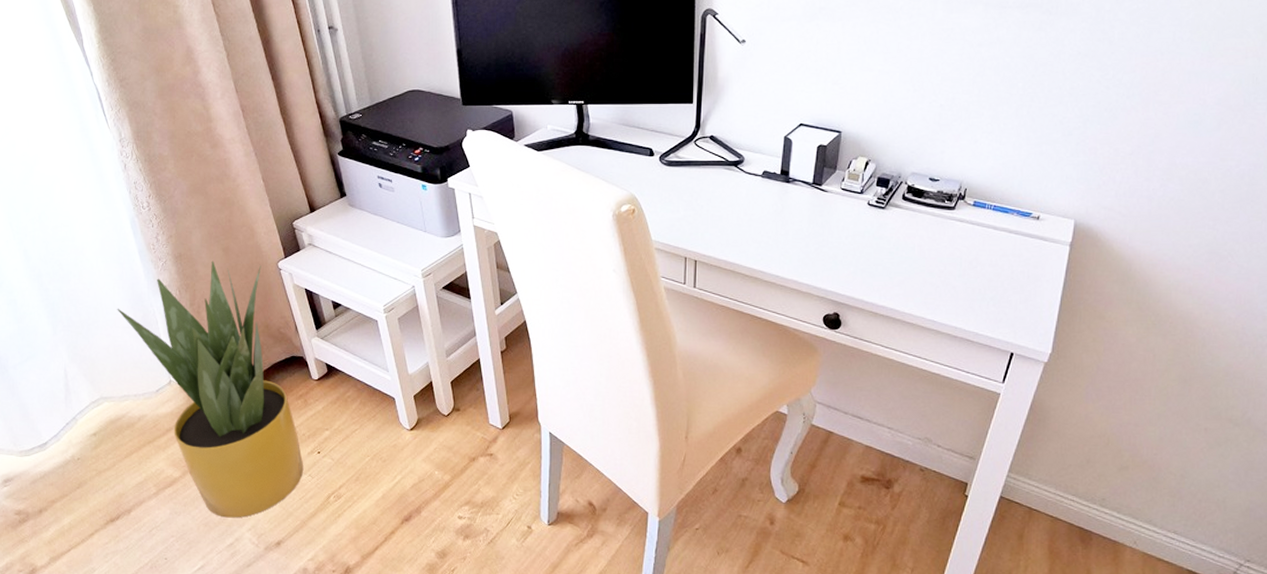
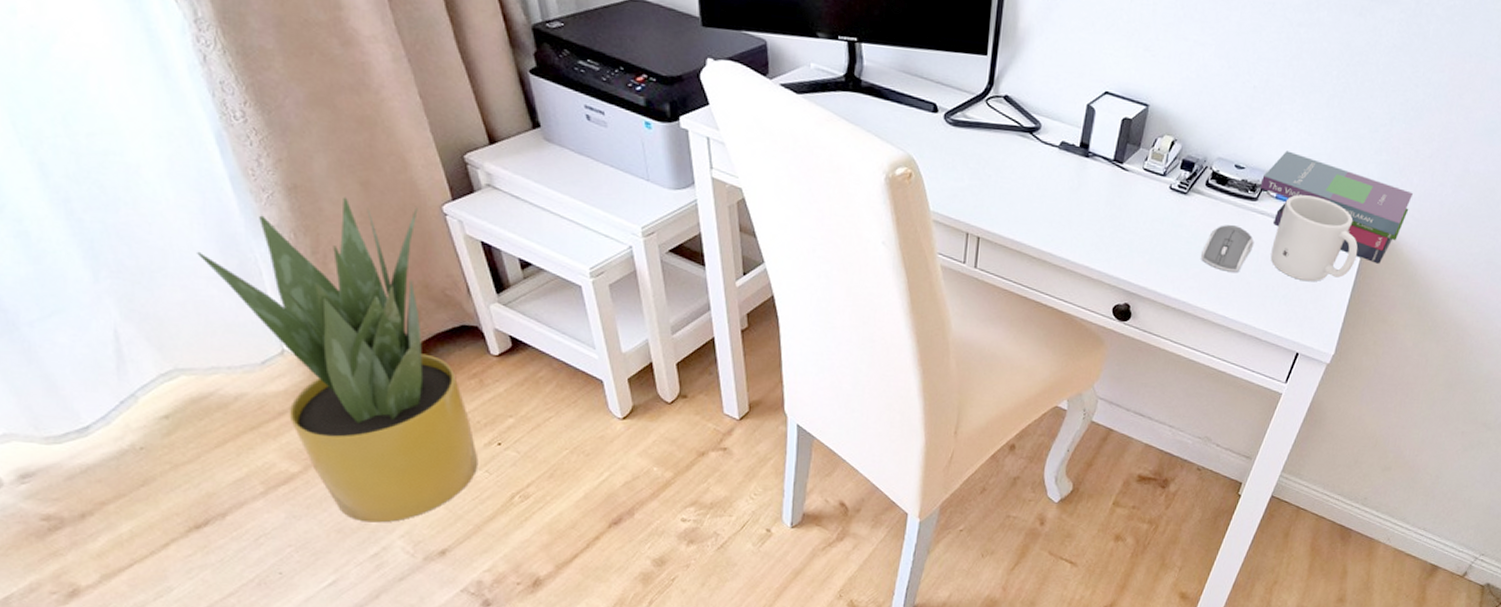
computer mouse: none [904,234,956,278] -> present [1201,225,1254,272]
books: none [956,161,1117,261] -> present [1260,150,1413,264]
mug: none [974,201,1065,283] -> present [1270,194,1358,282]

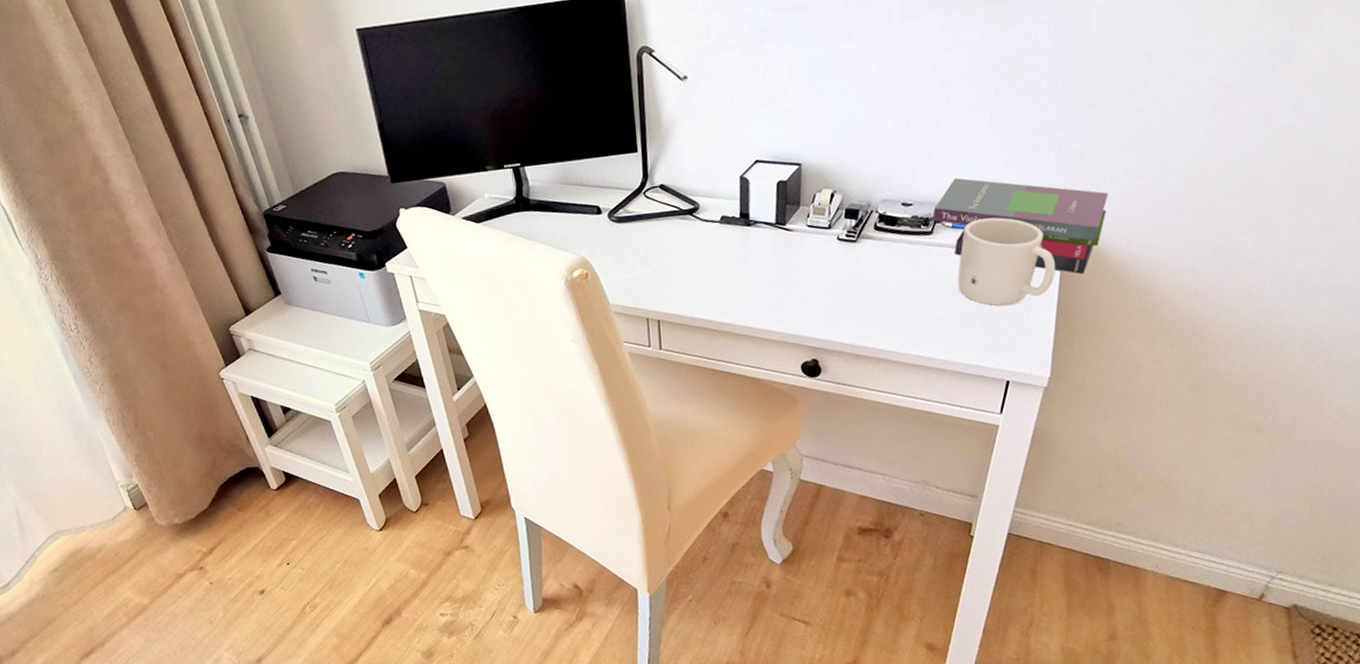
planter: present [197,197,479,523] -> none [60,377,275,640]
computer mouse: present [1201,225,1254,272] -> none [883,263,938,311]

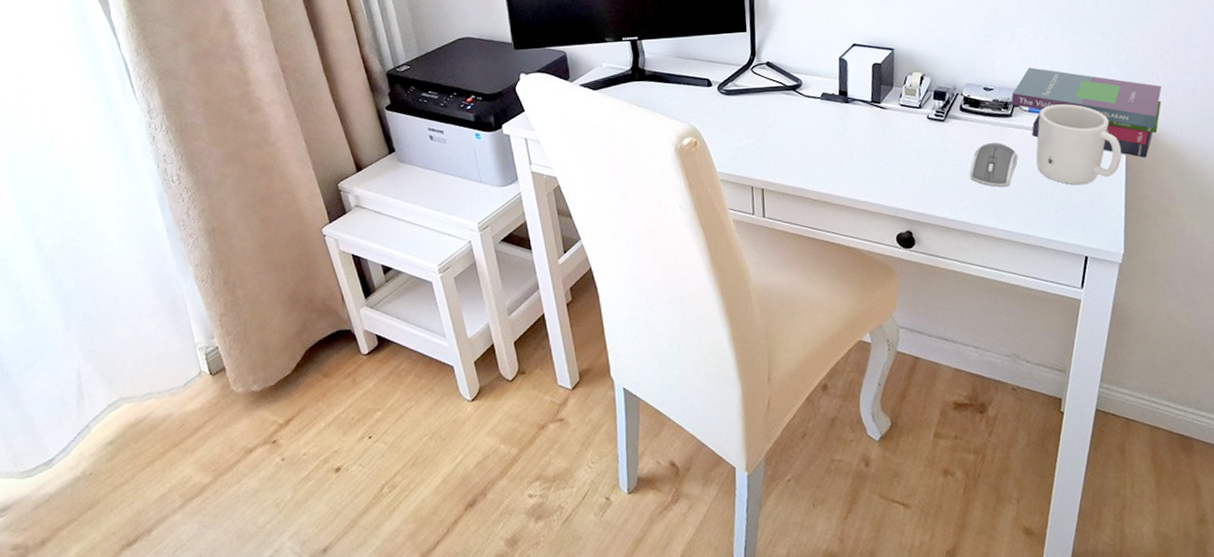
computer mouse: none [883,263,938,311] -> present [970,143,1018,187]

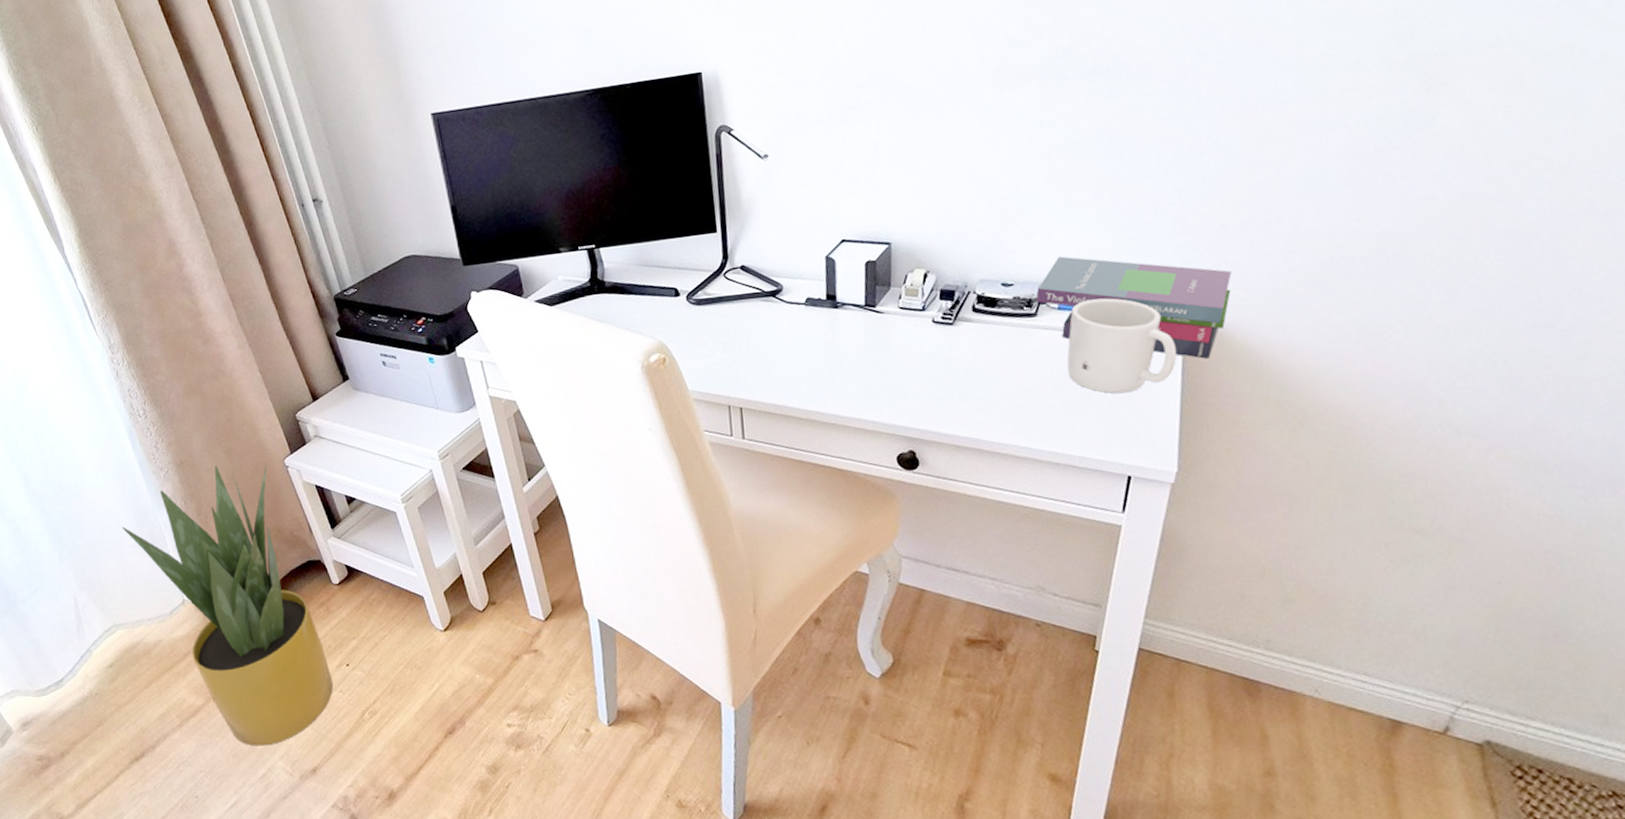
planter: none [140,232,353,526] -> present [122,464,334,746]
computer mouse: present [970,143,1018,187] -> none [984,347,1045,398]

